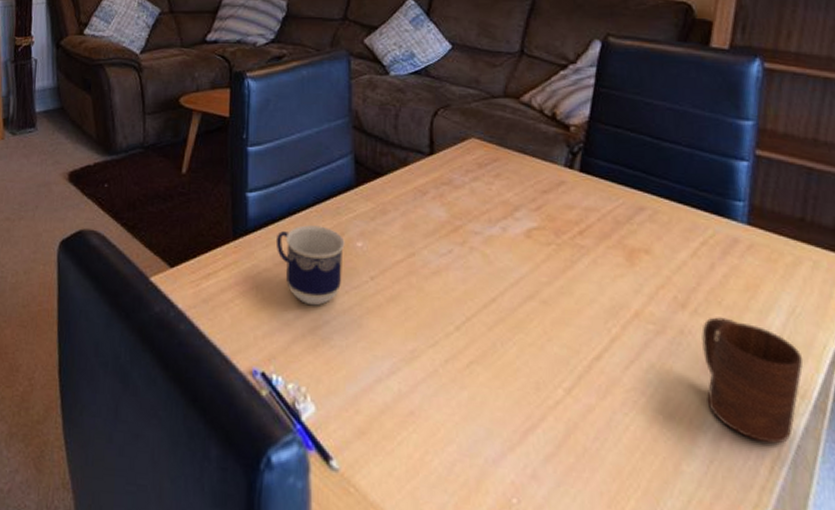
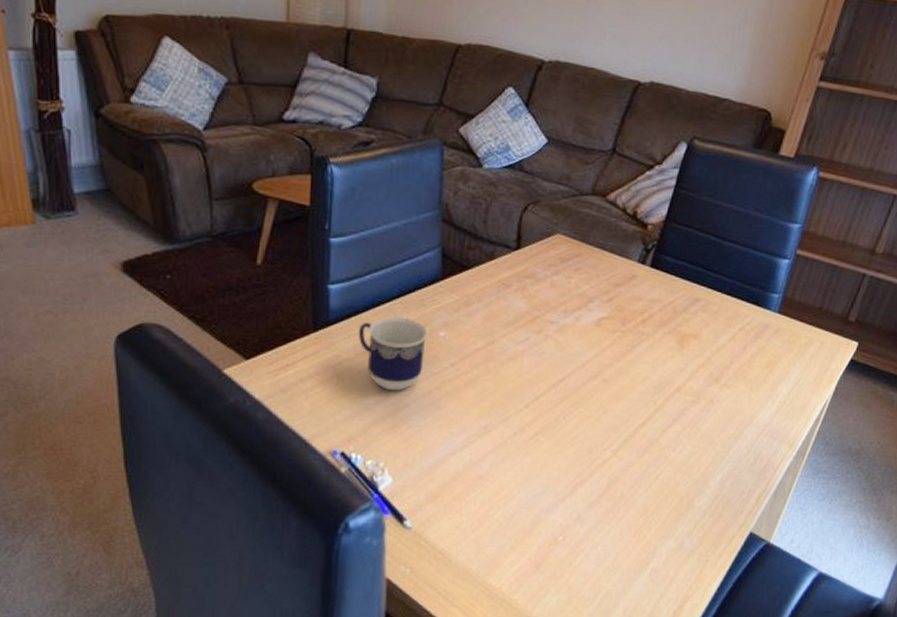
cup: present [701,317,804,444] -> none [721,388,798,481]

